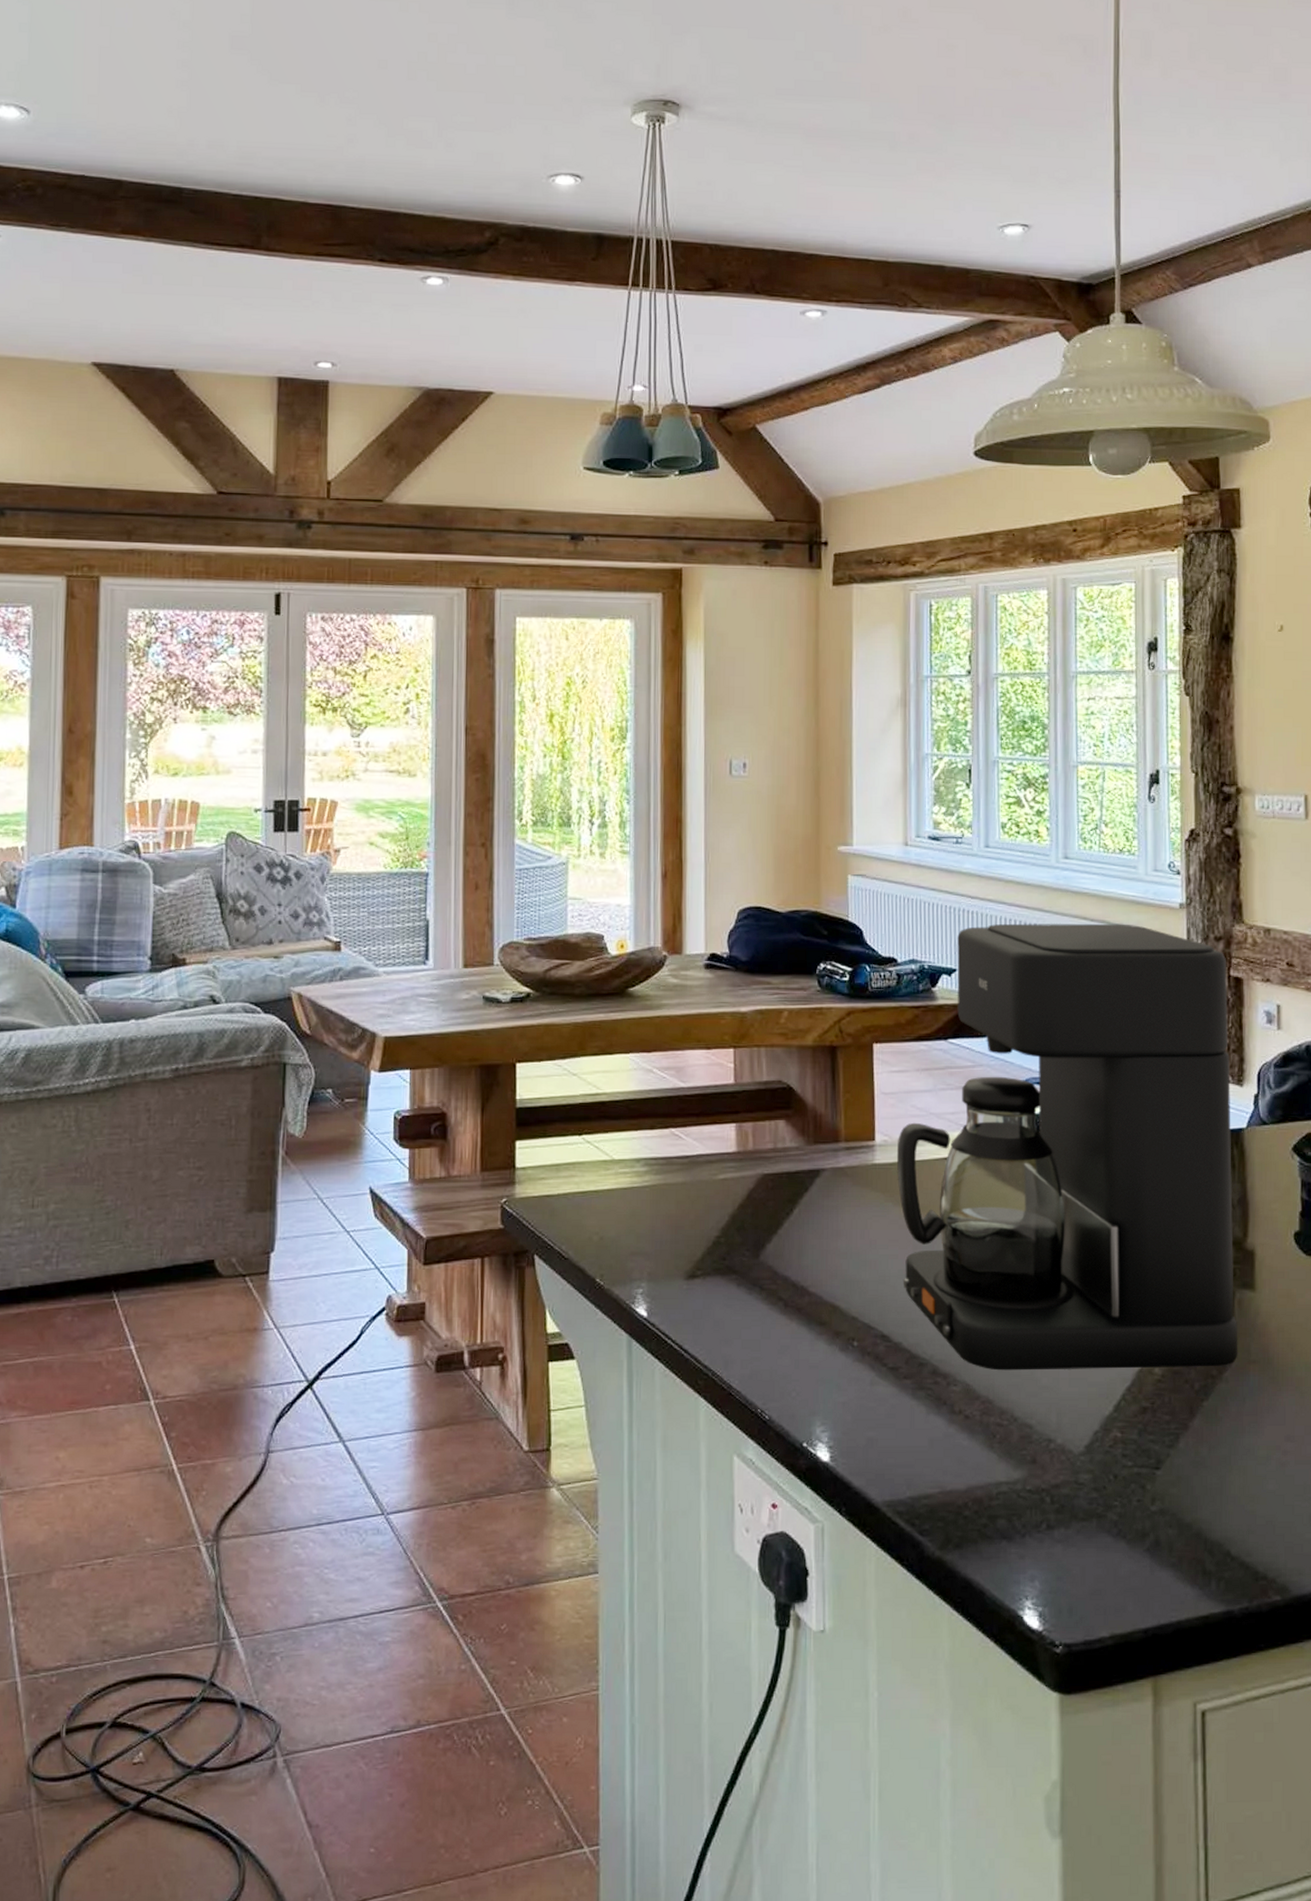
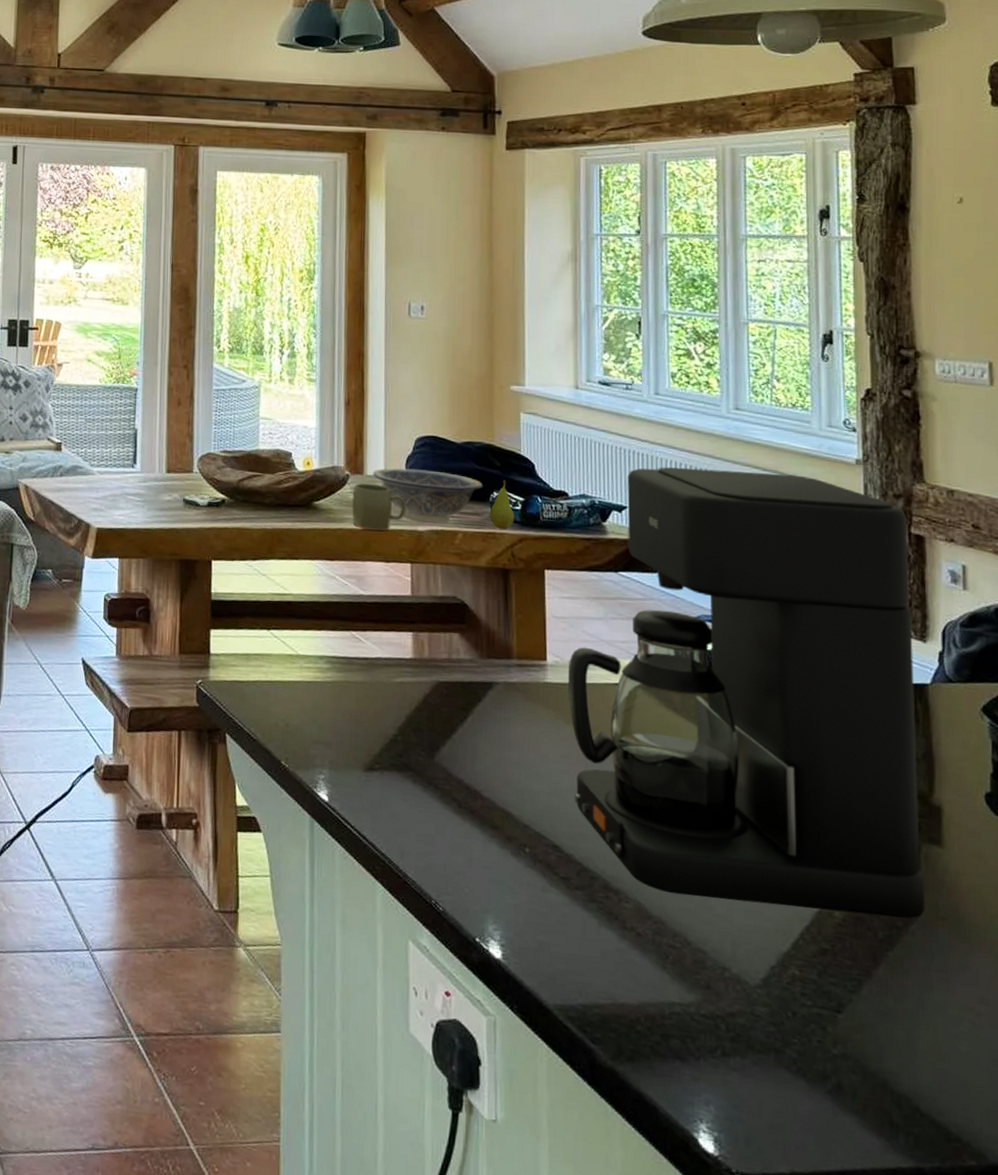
mug: none [670,963,729,1016] -> present [352,483,407,531]
decorative bowl: none [692,944,809,1003] -> present [372,468,483,524]
fruit: none [816,949,843,1003] -> present [489,479,515,530]

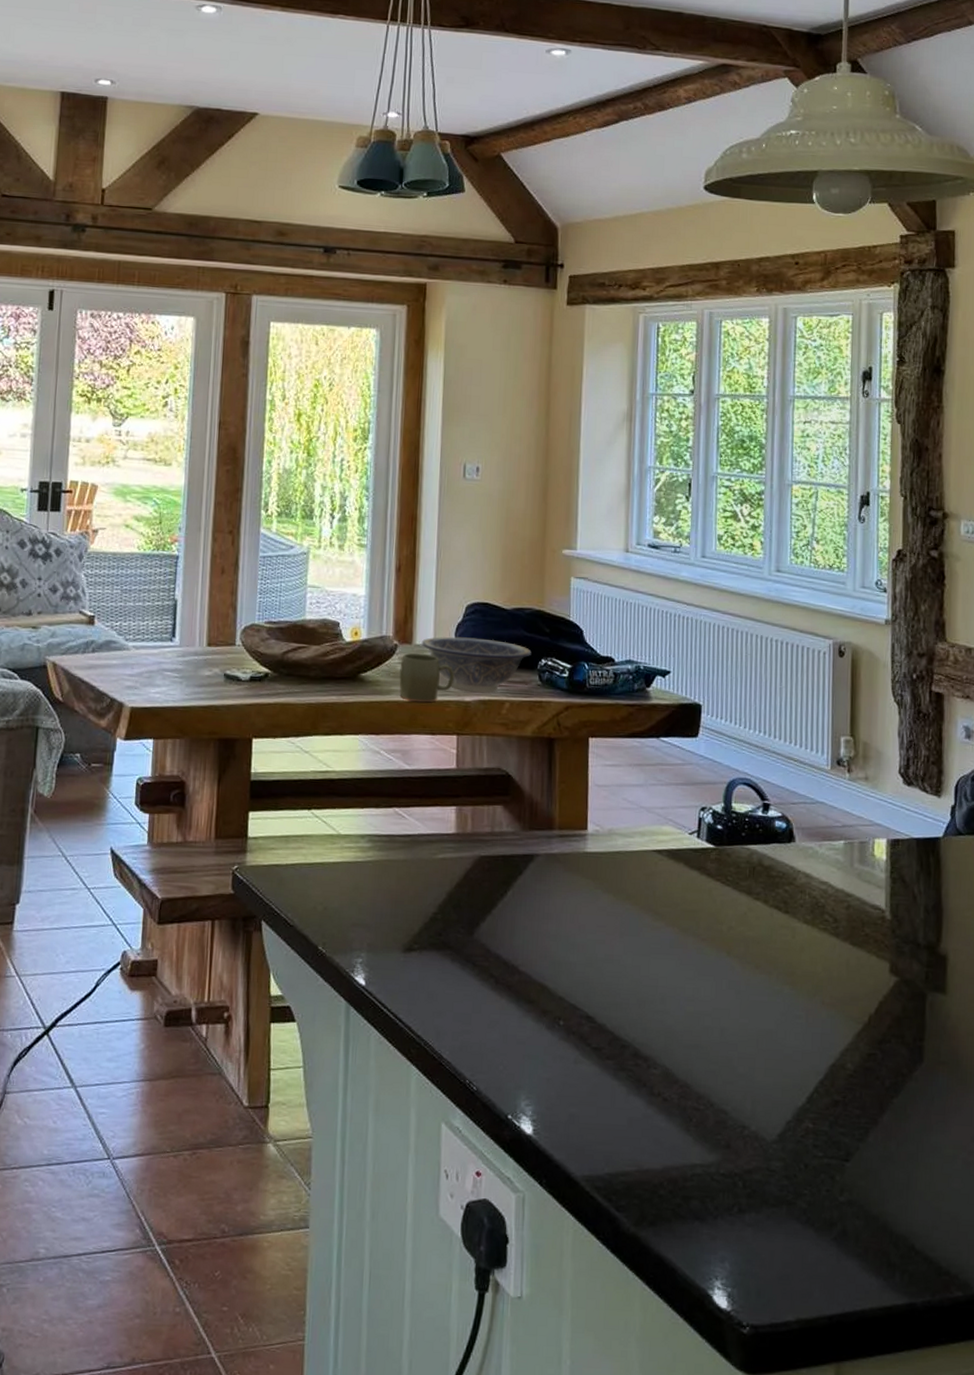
fruit: present [489,479,515,530] -> none [537,646,562,698]
coffee maker: present [567,467,925,919] -> none [607,630,929,1065]

